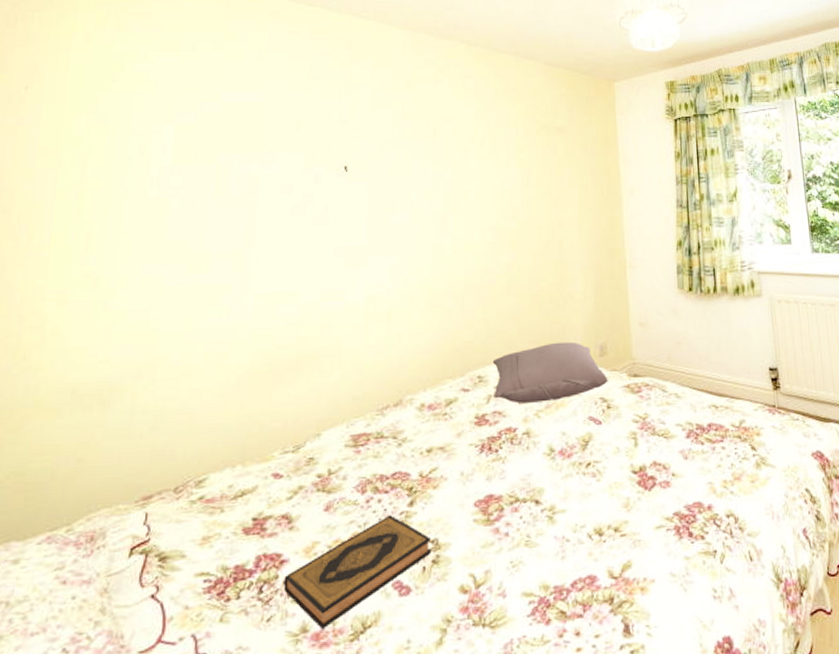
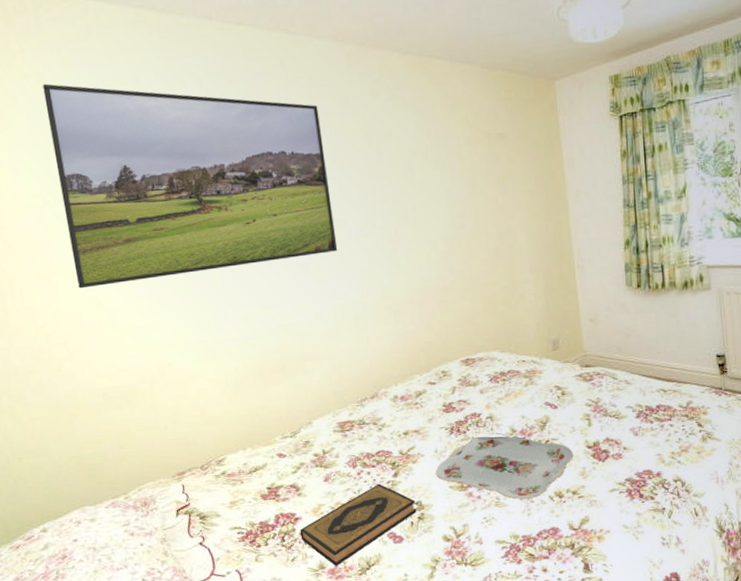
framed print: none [74,43,380,262] -> present [42,83,338,289]
serving tray: none [459,452,617,537] -> present [436,432,574,499]
pillow: present [492,341,608,403] -> none [454,338,562,393]

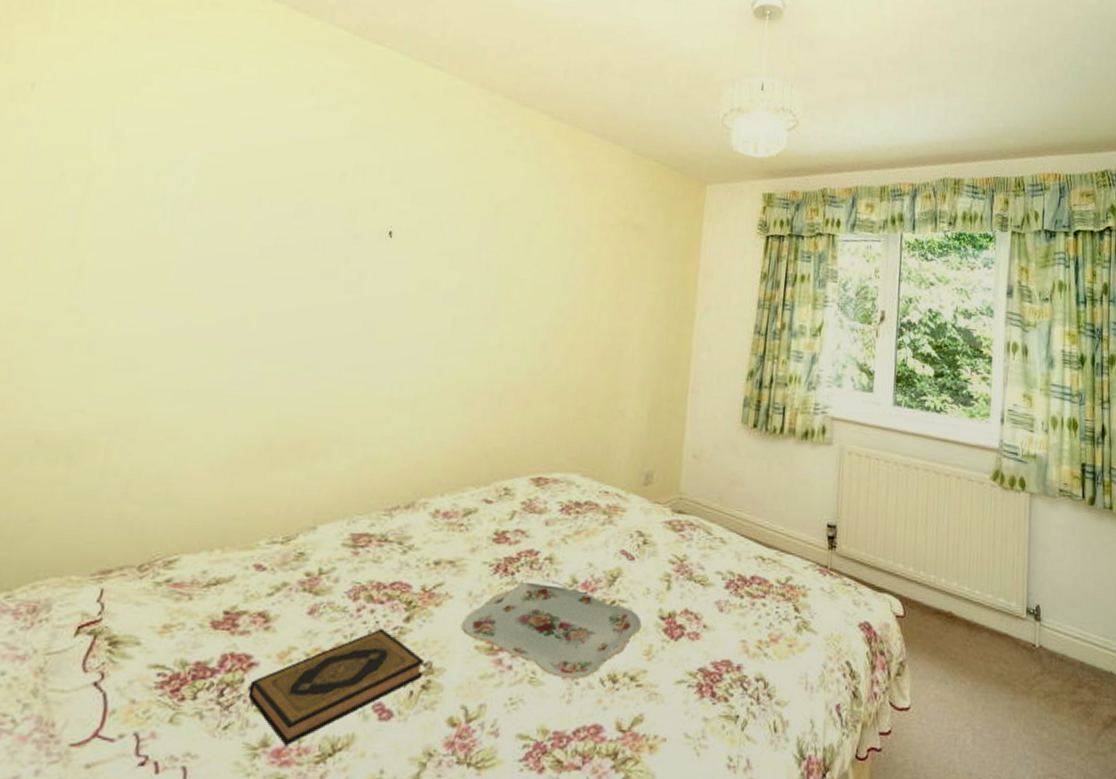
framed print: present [42,83,338,289] -> none [61,46,442,315]

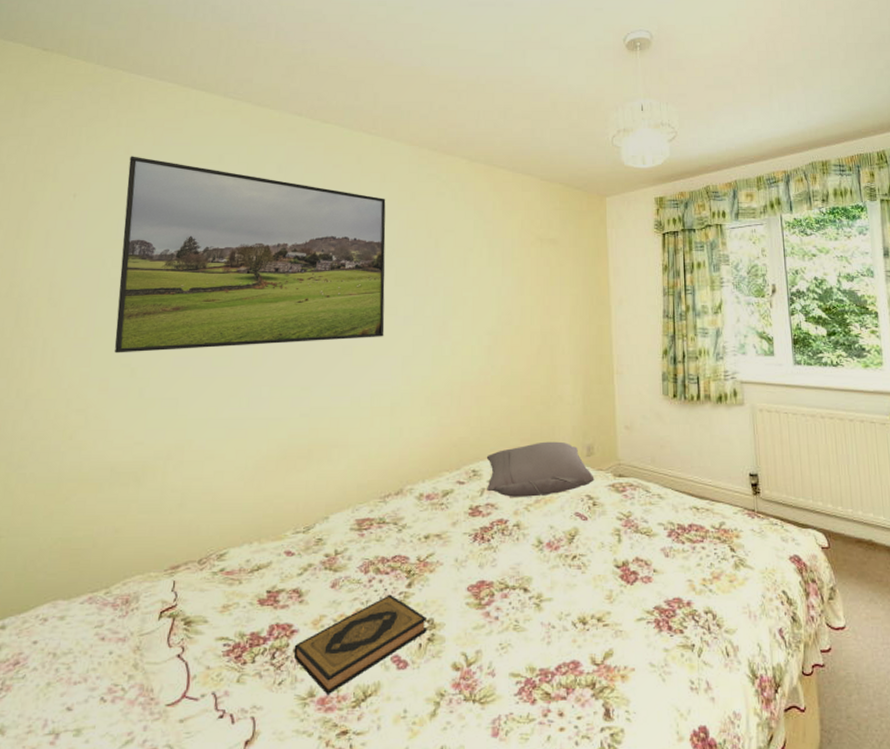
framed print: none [61,46,442,315] -> present [114,156,386,353]
serving tray: present [461,579,642,679] -> none [453,543,601,623]
pillow: none [519,462,649,527] -> present [486,441,594,497]

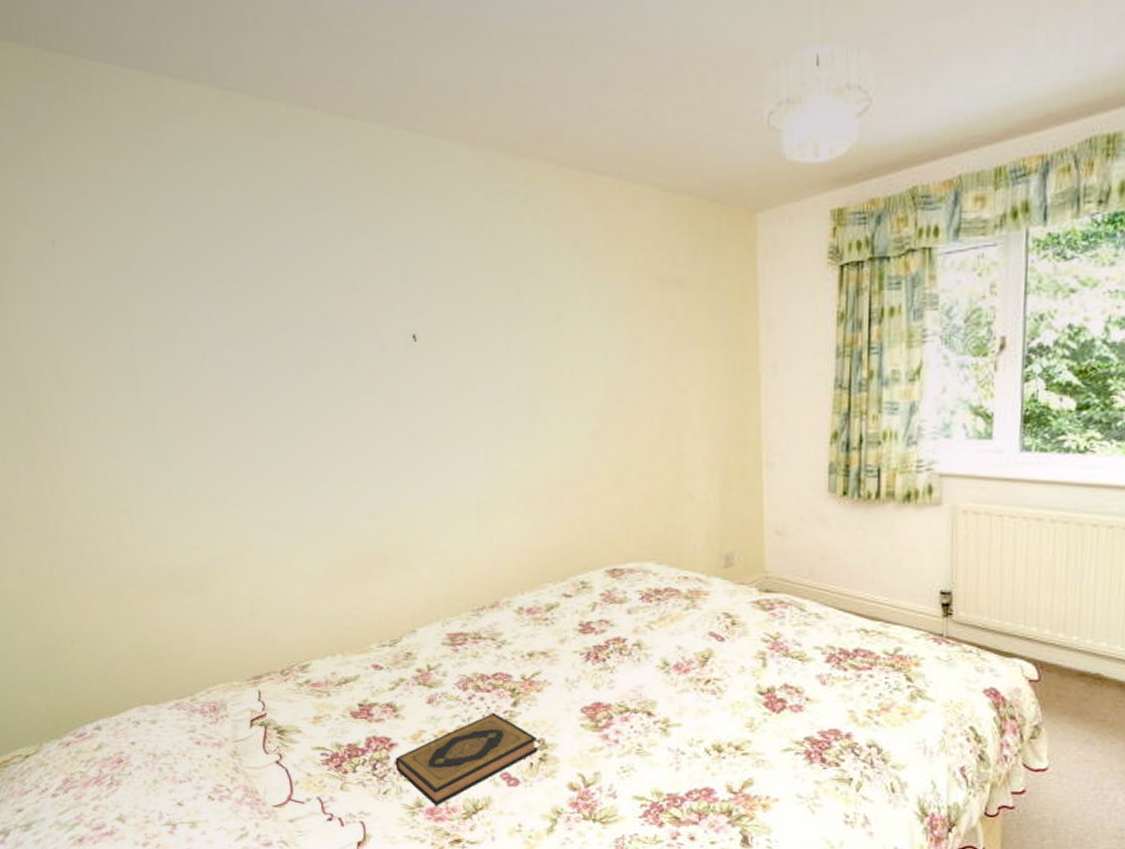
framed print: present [114,156,386,353] -> none [107,183,460,444]
pillow: present [486,441,594,497] -> none [597,549,734,613]

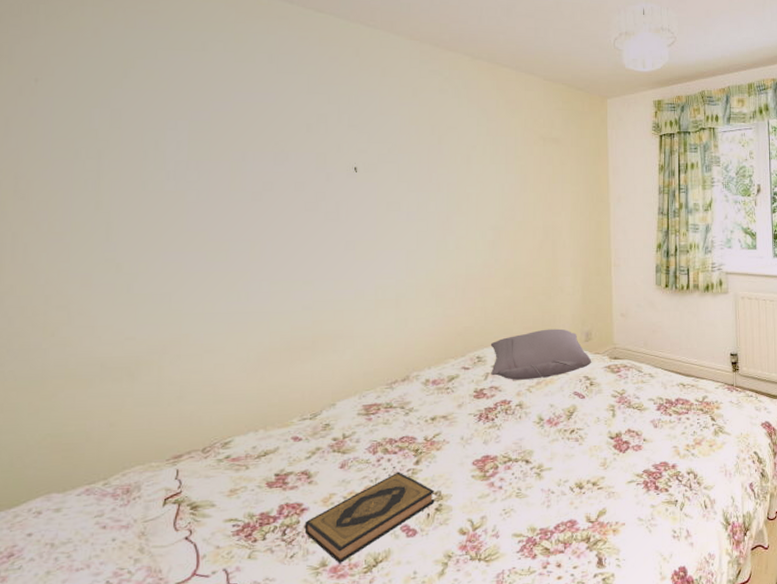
pillow: none [597,549,734,613] -> present [490,328,592,380]

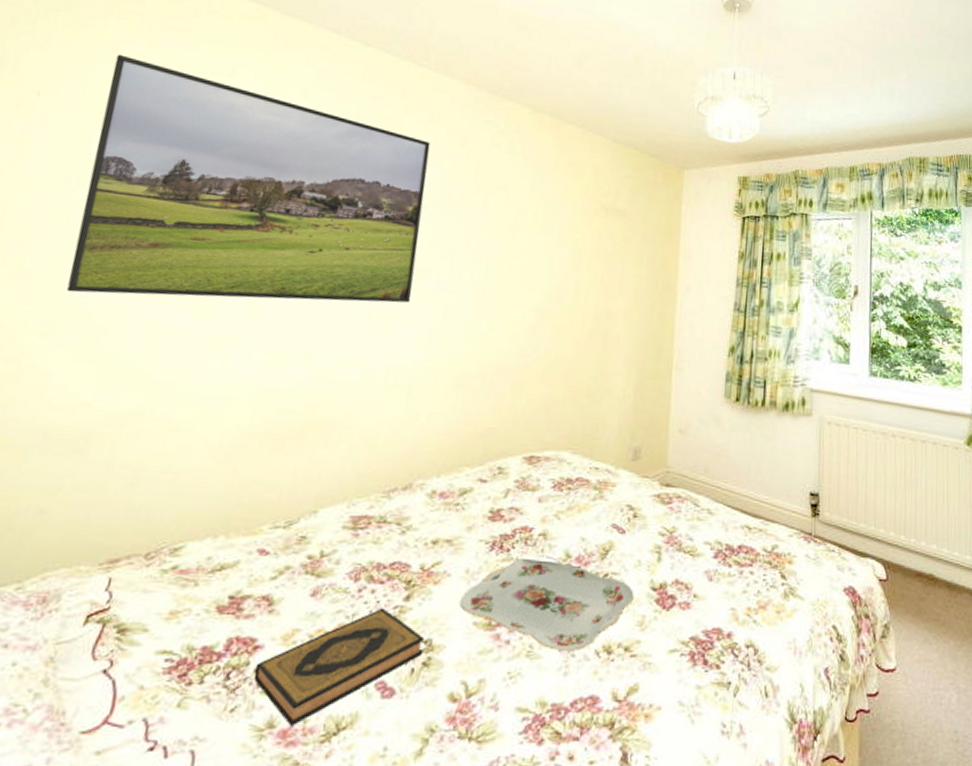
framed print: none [95,39,388,248] -> present [67,54,431,303]
serving tray: none [459,420,596,490] -> present [460,555,634,651]
pillow: present [490,328,592,380] -> none [513,440,638,503]

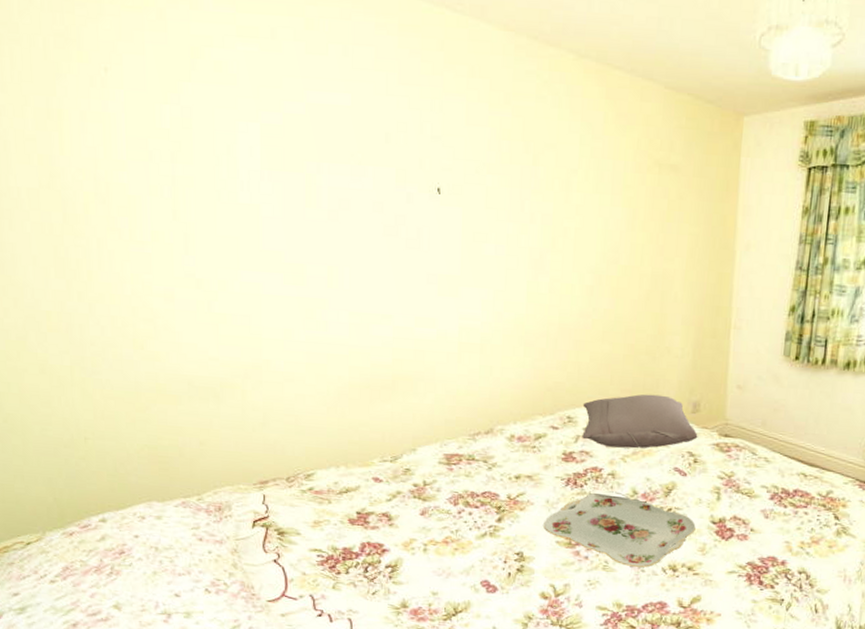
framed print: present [67,54,431,303] -> none [164,22,475,267]
hardback book: present [253,608,425,725] -> none [386,526,517,607]
pillow: none [513,440,638,503] -> present [582,394,698,449]

